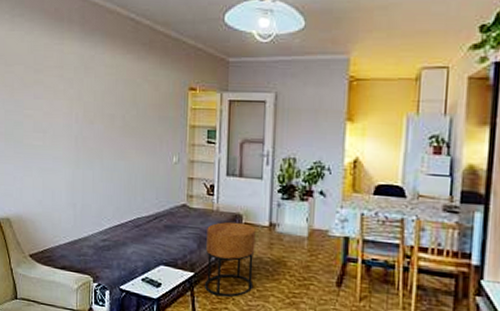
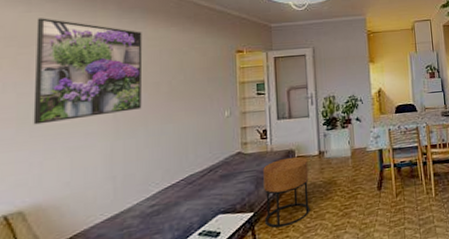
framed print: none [16,37,101,142] -> present [33,18,143,125]

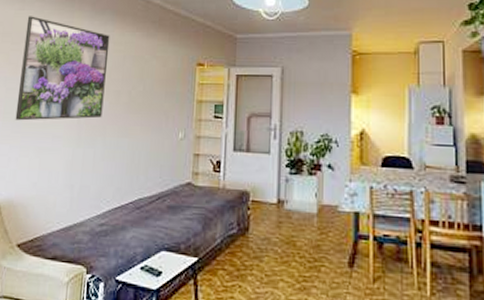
side table: present [263,156,311,229] -> none [208,200,264,285]

